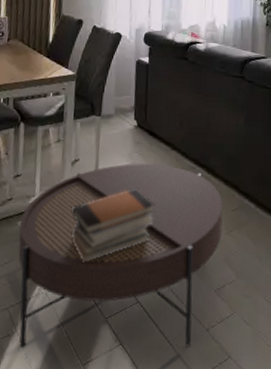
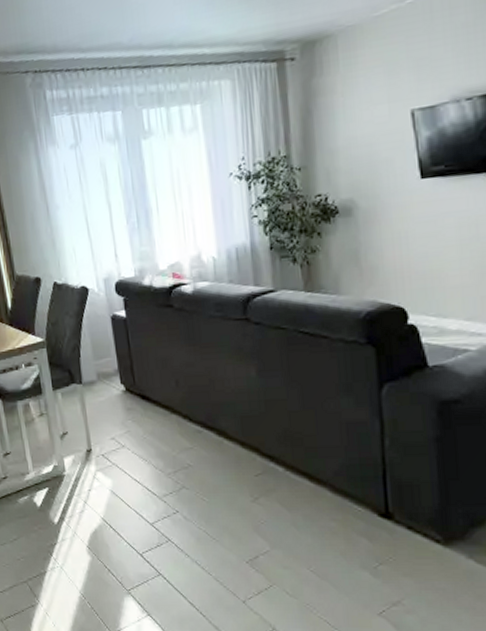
coffee table: present [18,163,223,348] -> none [20,430,247,619]
book stack: present [71,187,155,262] -> none [70,458,163,537]

